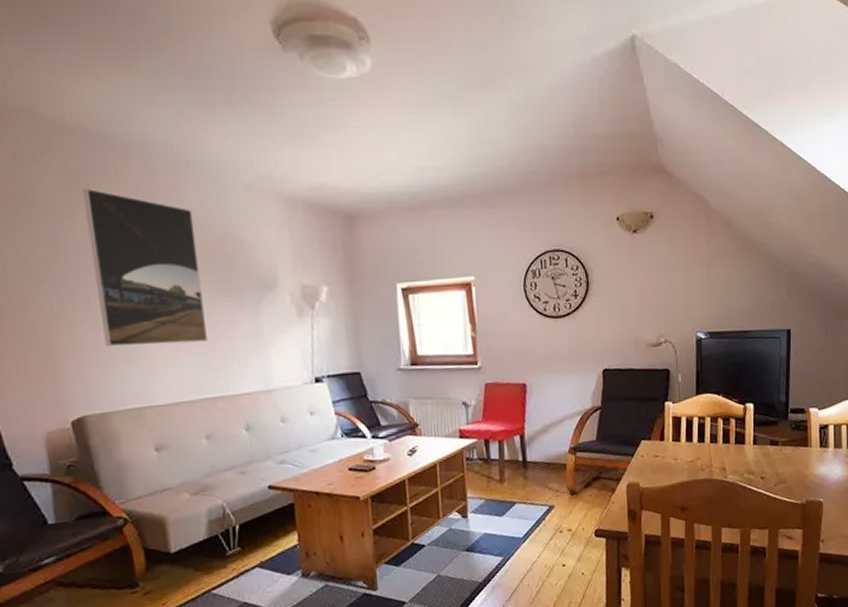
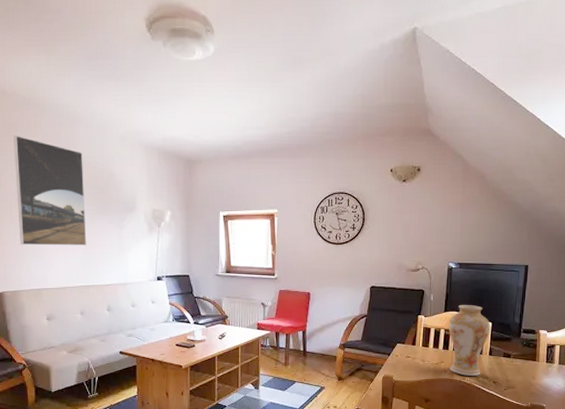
vase: none [702,383,752,473] -> present [448,305,490,376]

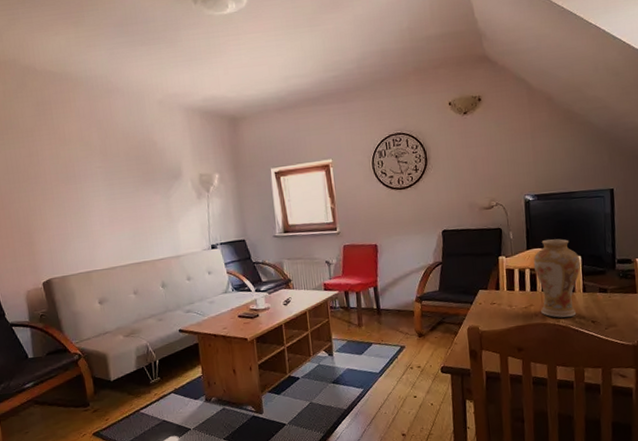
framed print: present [13,135,87,246] -> none [48,113,134,228]

